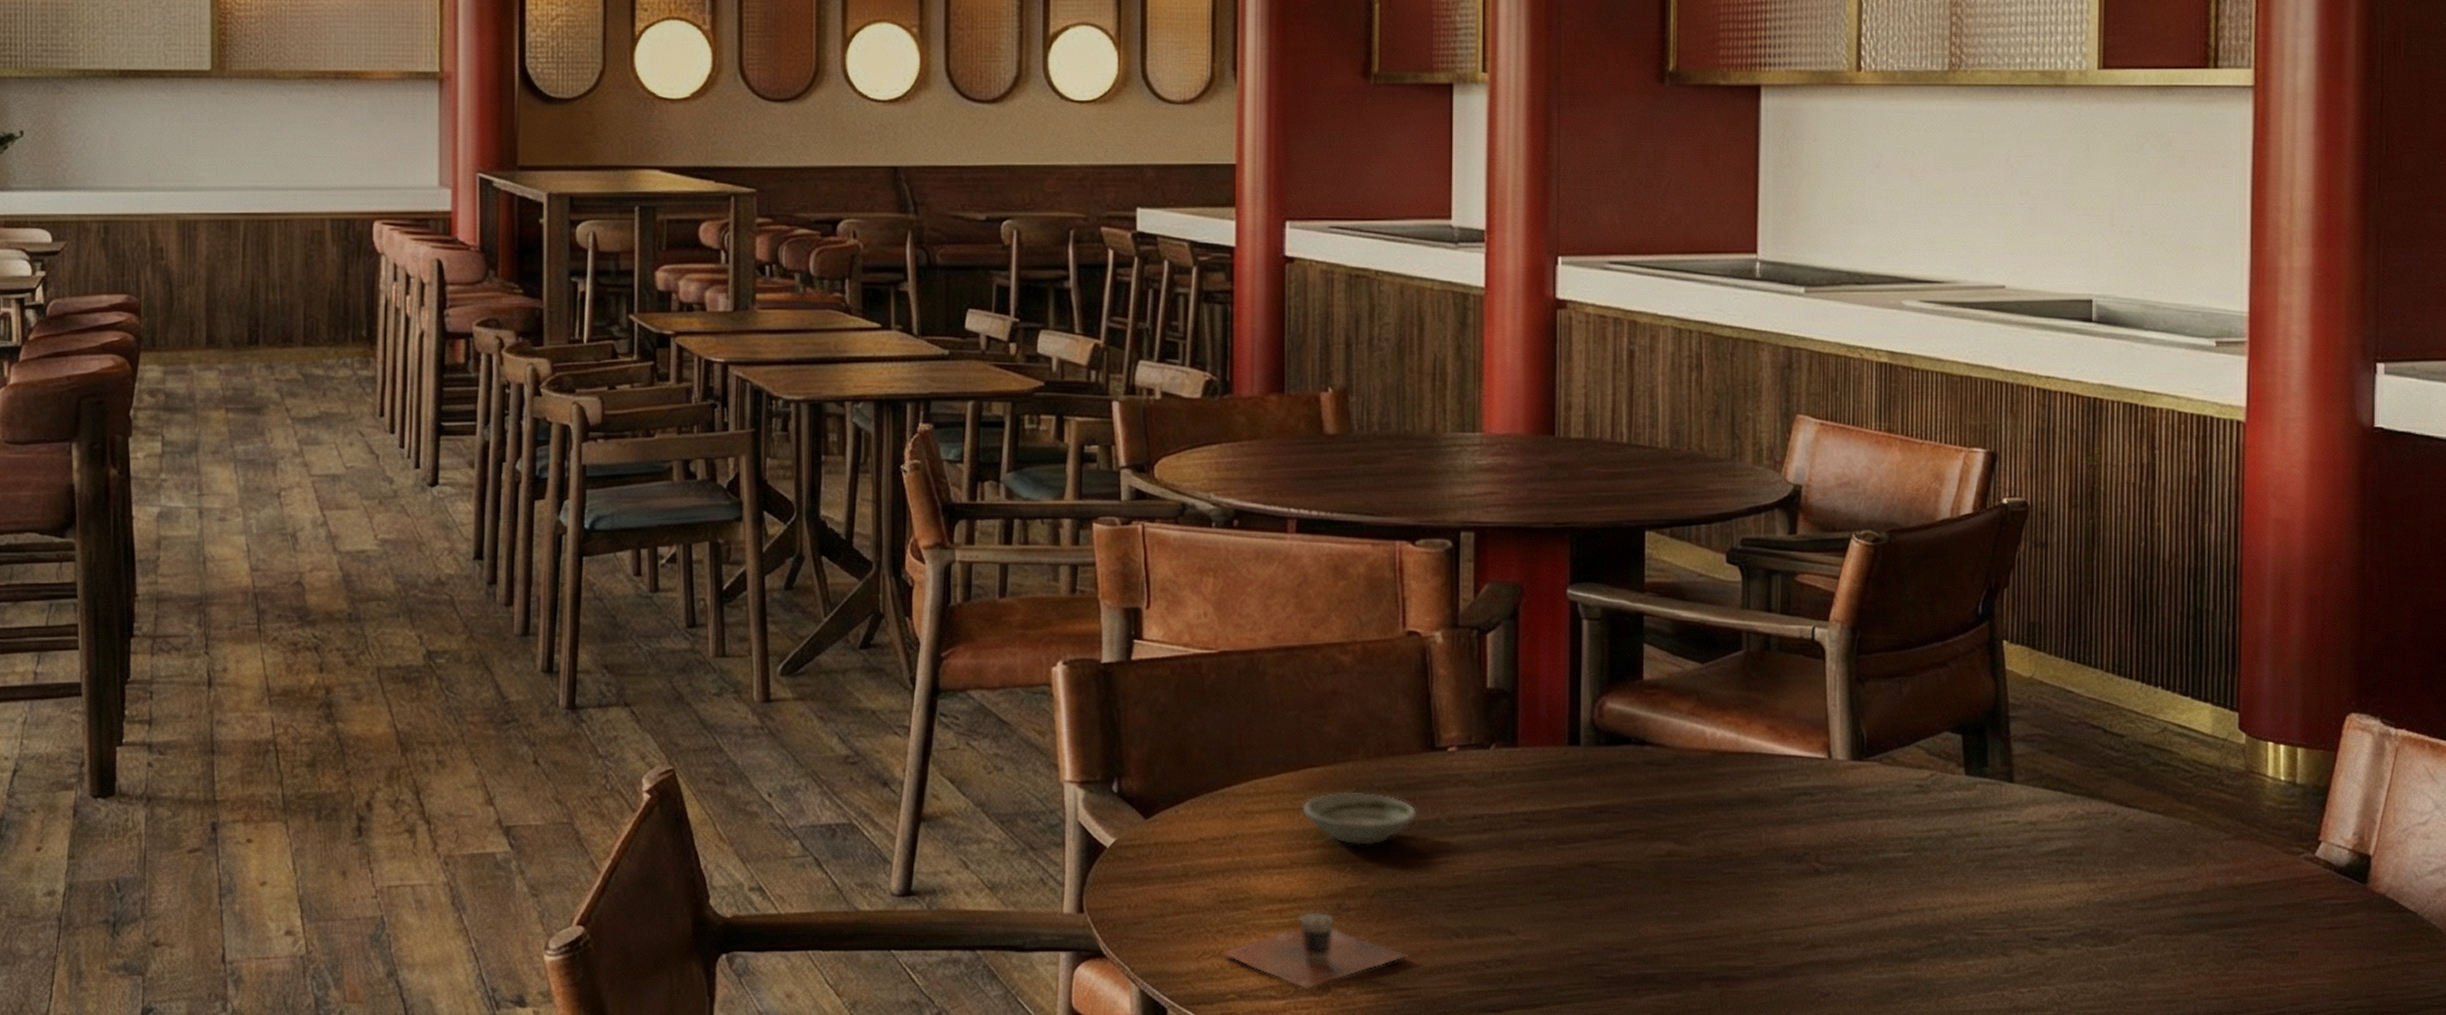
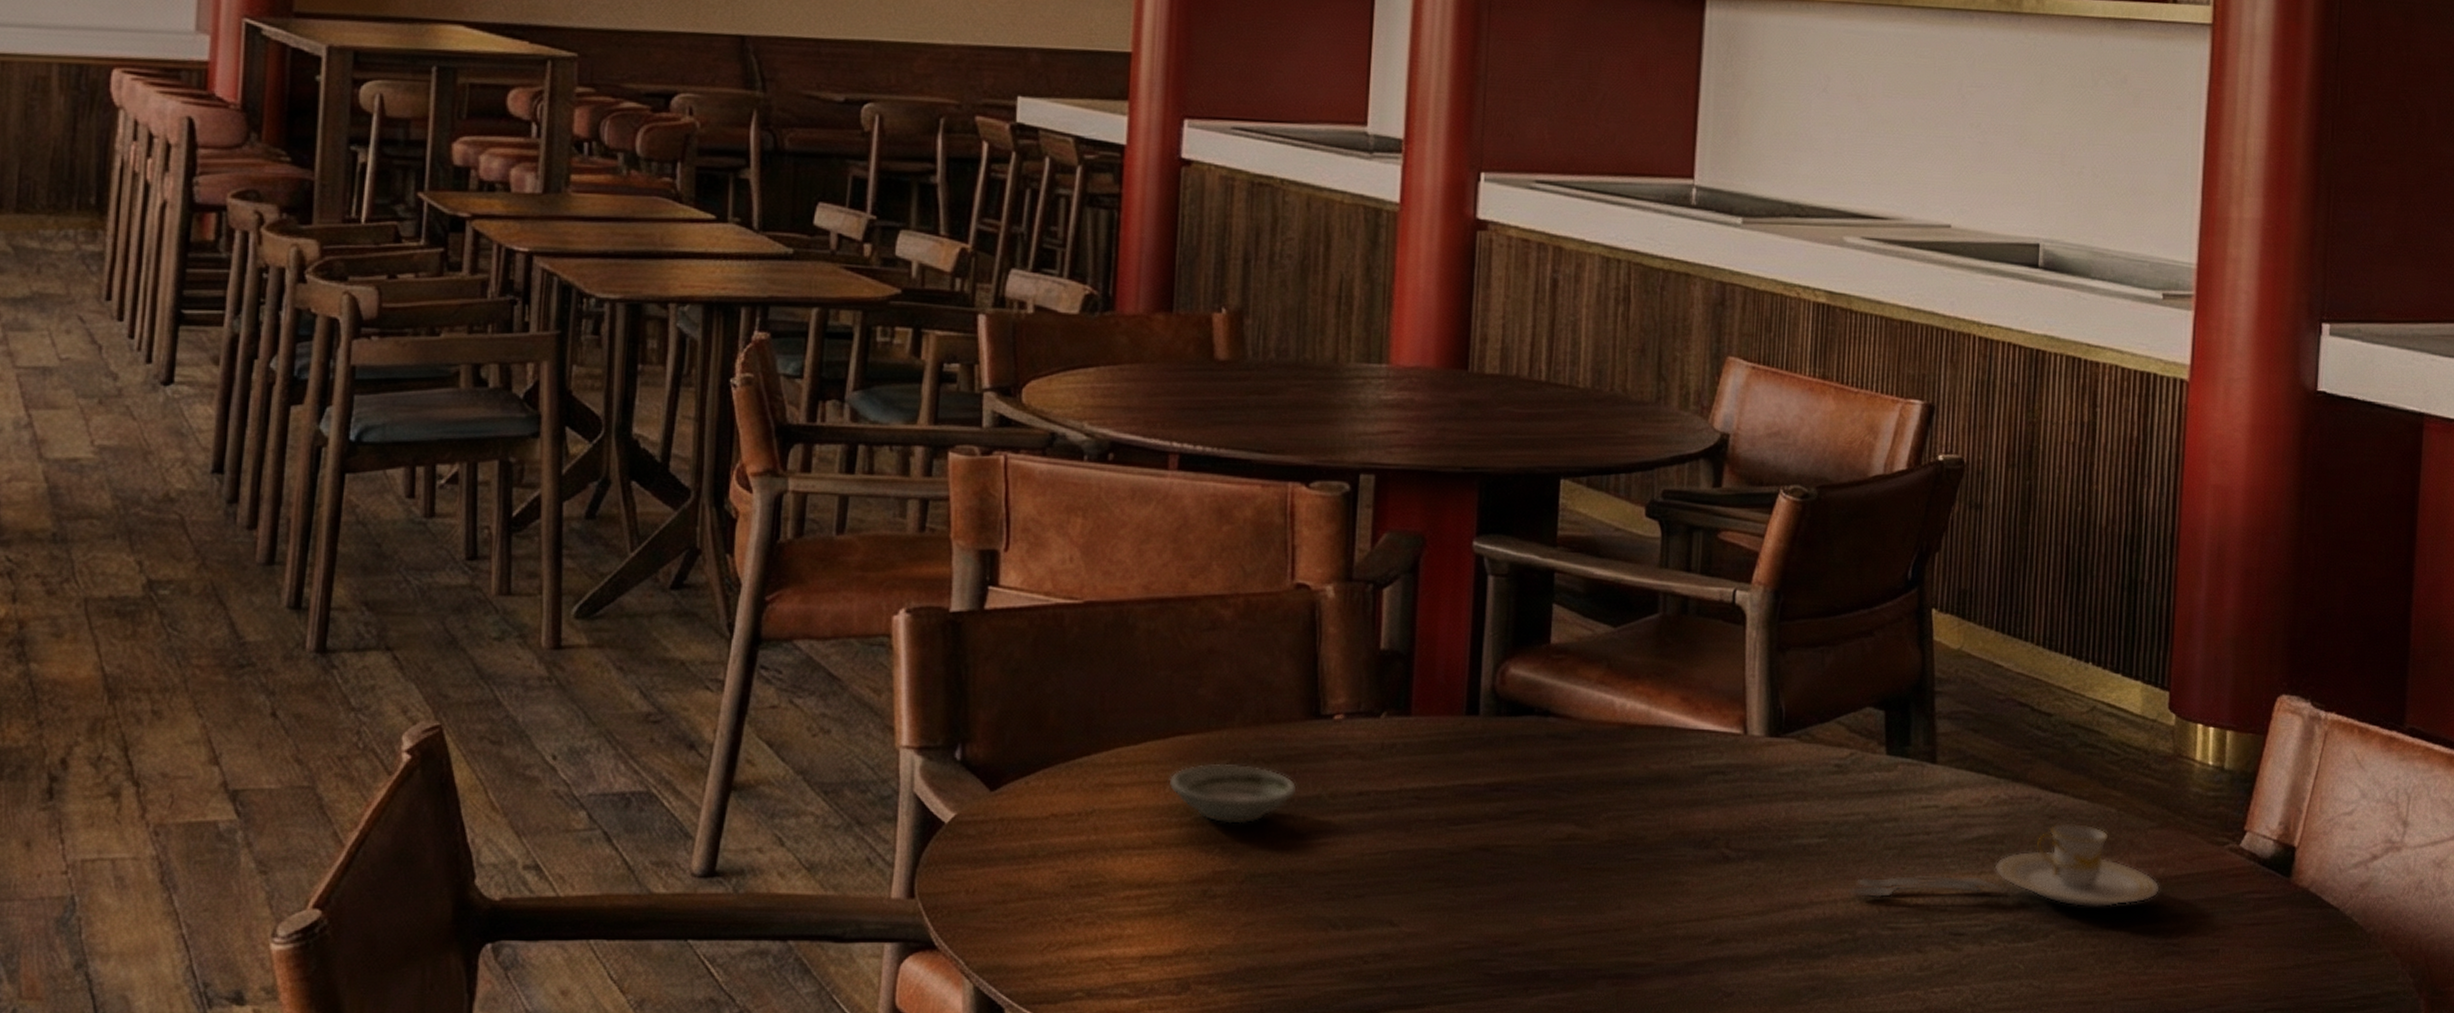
cup: present [1220,912,1409,989] -> none [1067,899,1280,987]
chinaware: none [1933,835,2237,914] -> present [1847,822,2160,908]

